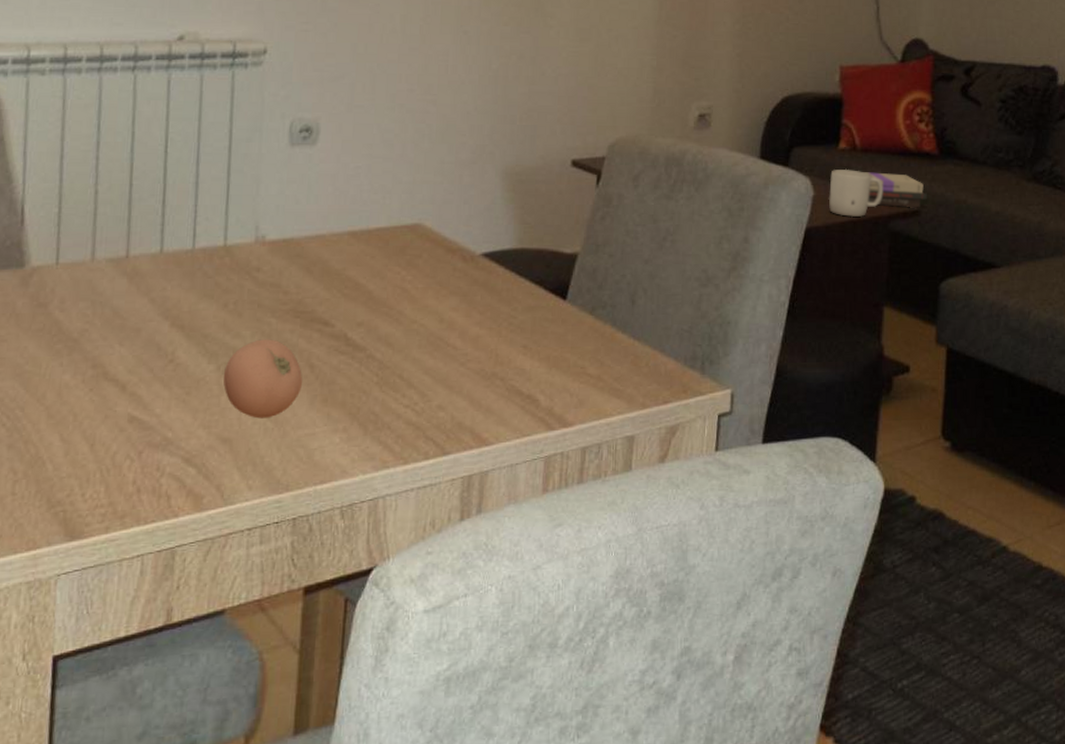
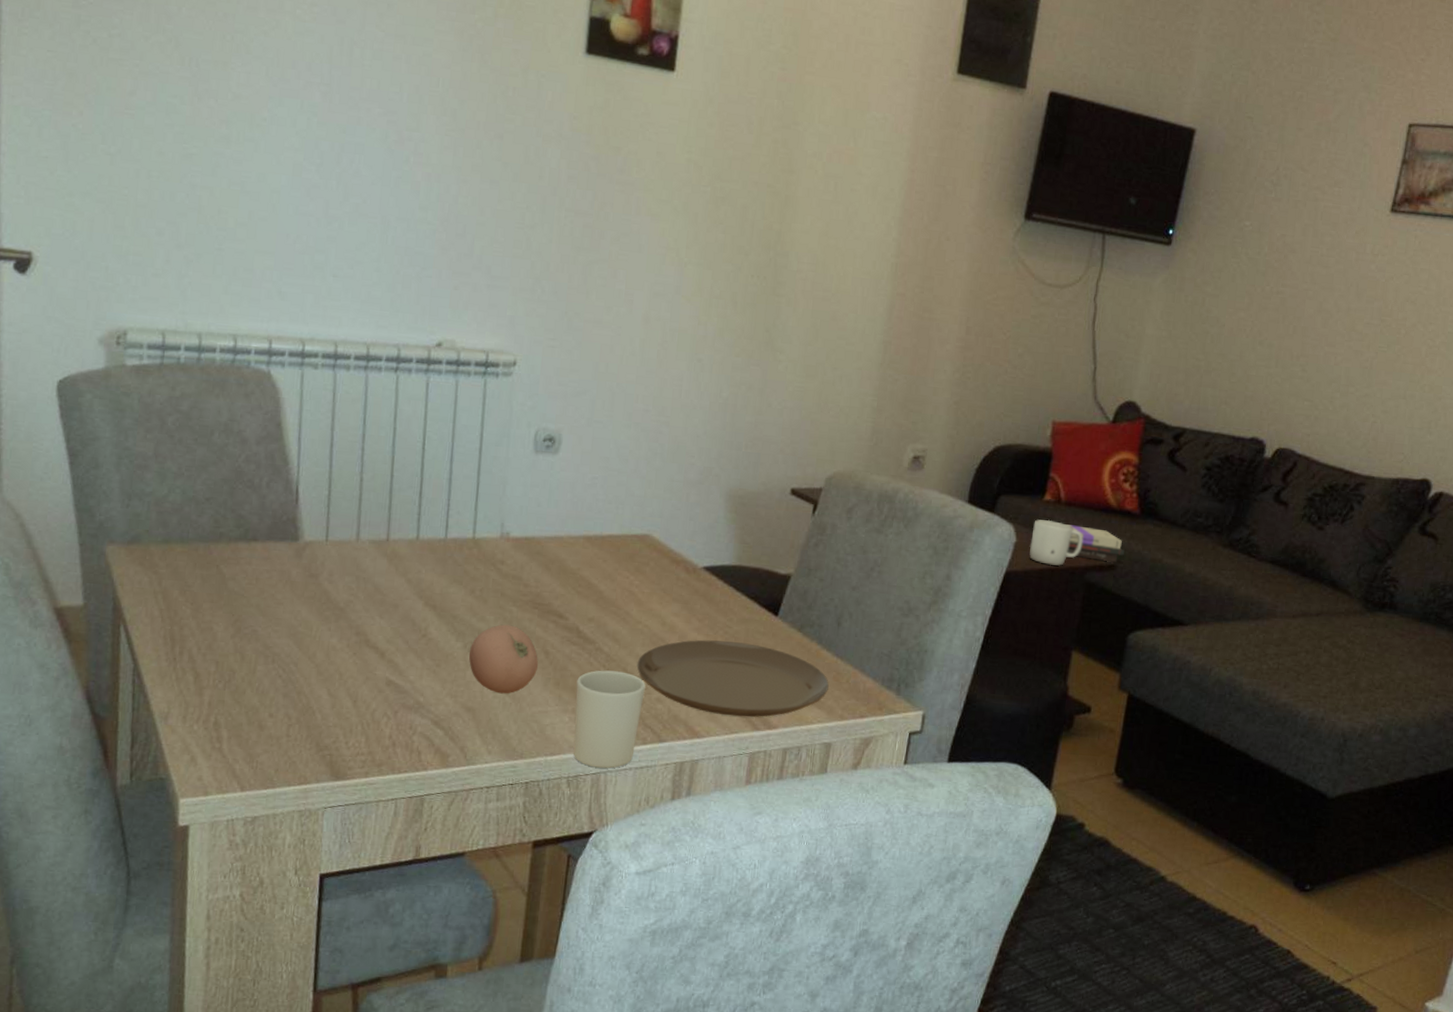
mug: none [346,379,425,493] -> present [573,670,646,769]
plate: none [413,332,627,417] -> present [636,640,829,717]

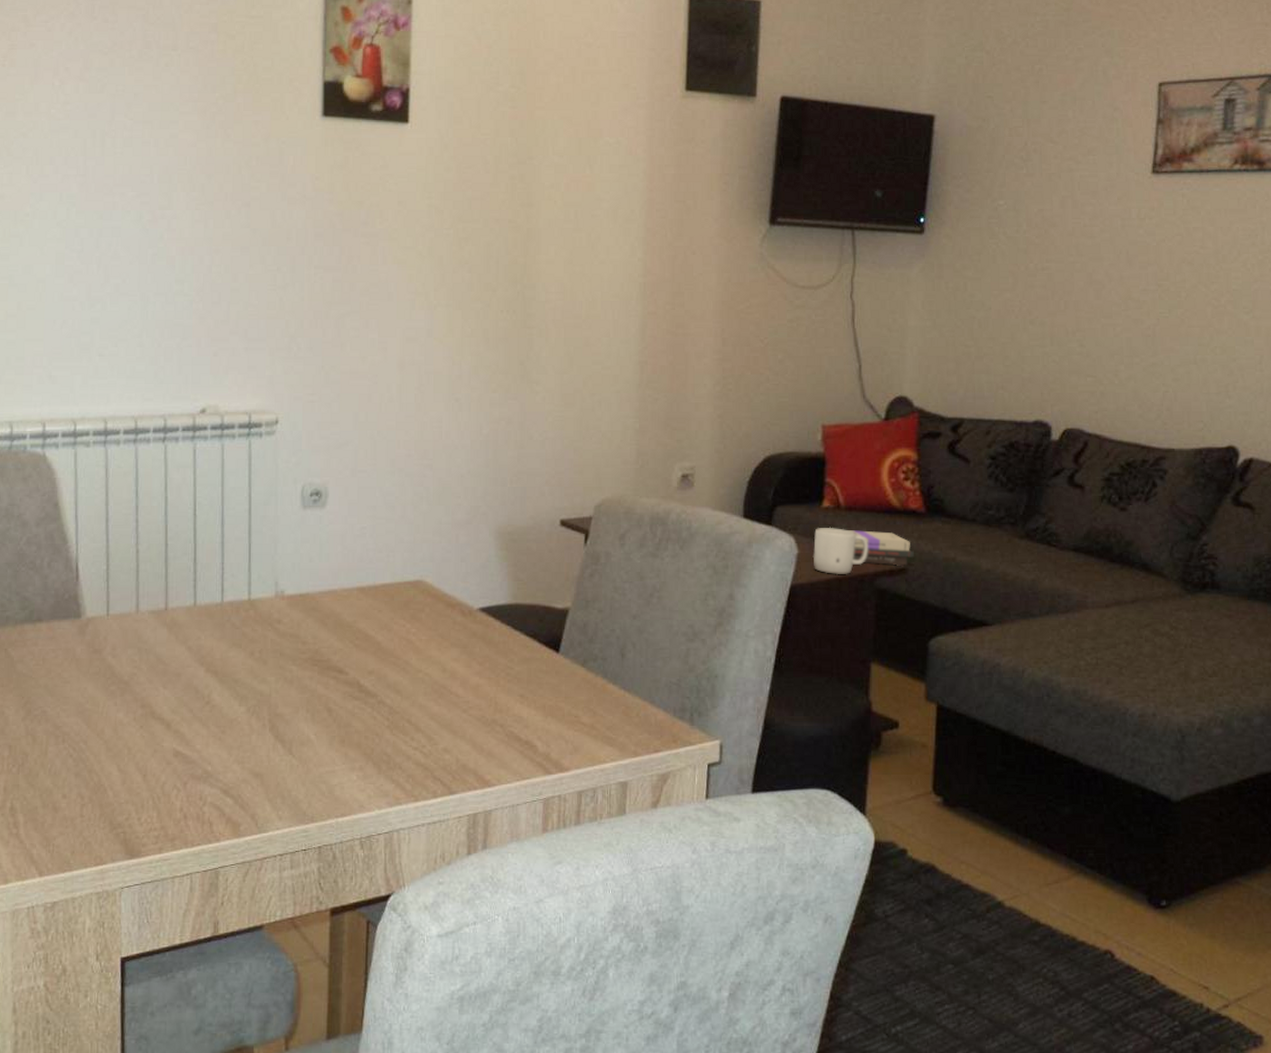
fruit: present [468,624,538,694] -> none [252,685,322,756]
mug: present [573,670,646,769] -> none [362,723,431,826]
plate: present [636,640,829,717] -> none [420,682,619,761]

